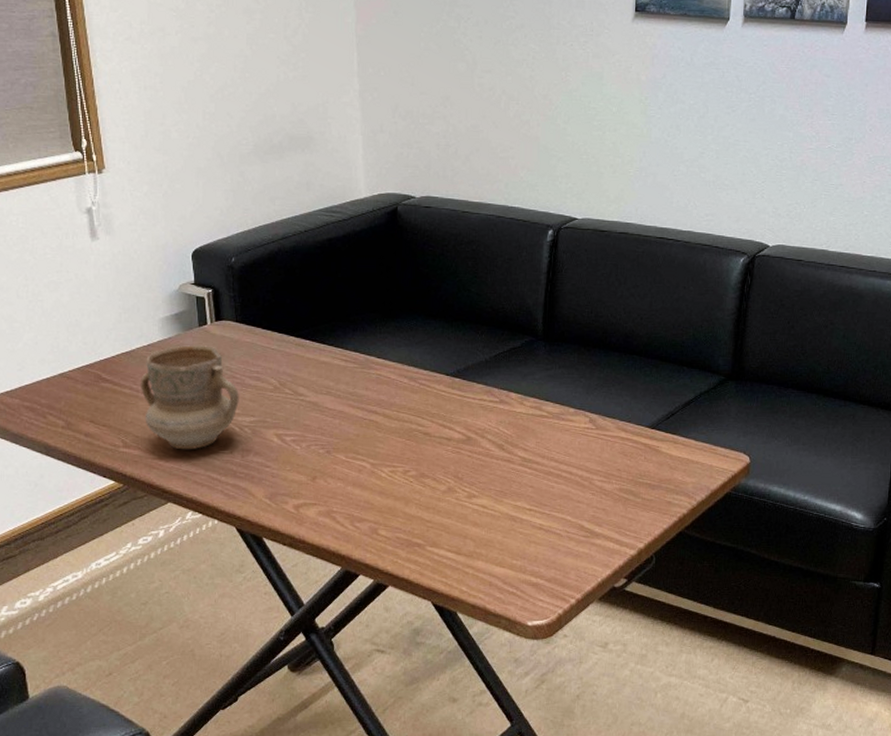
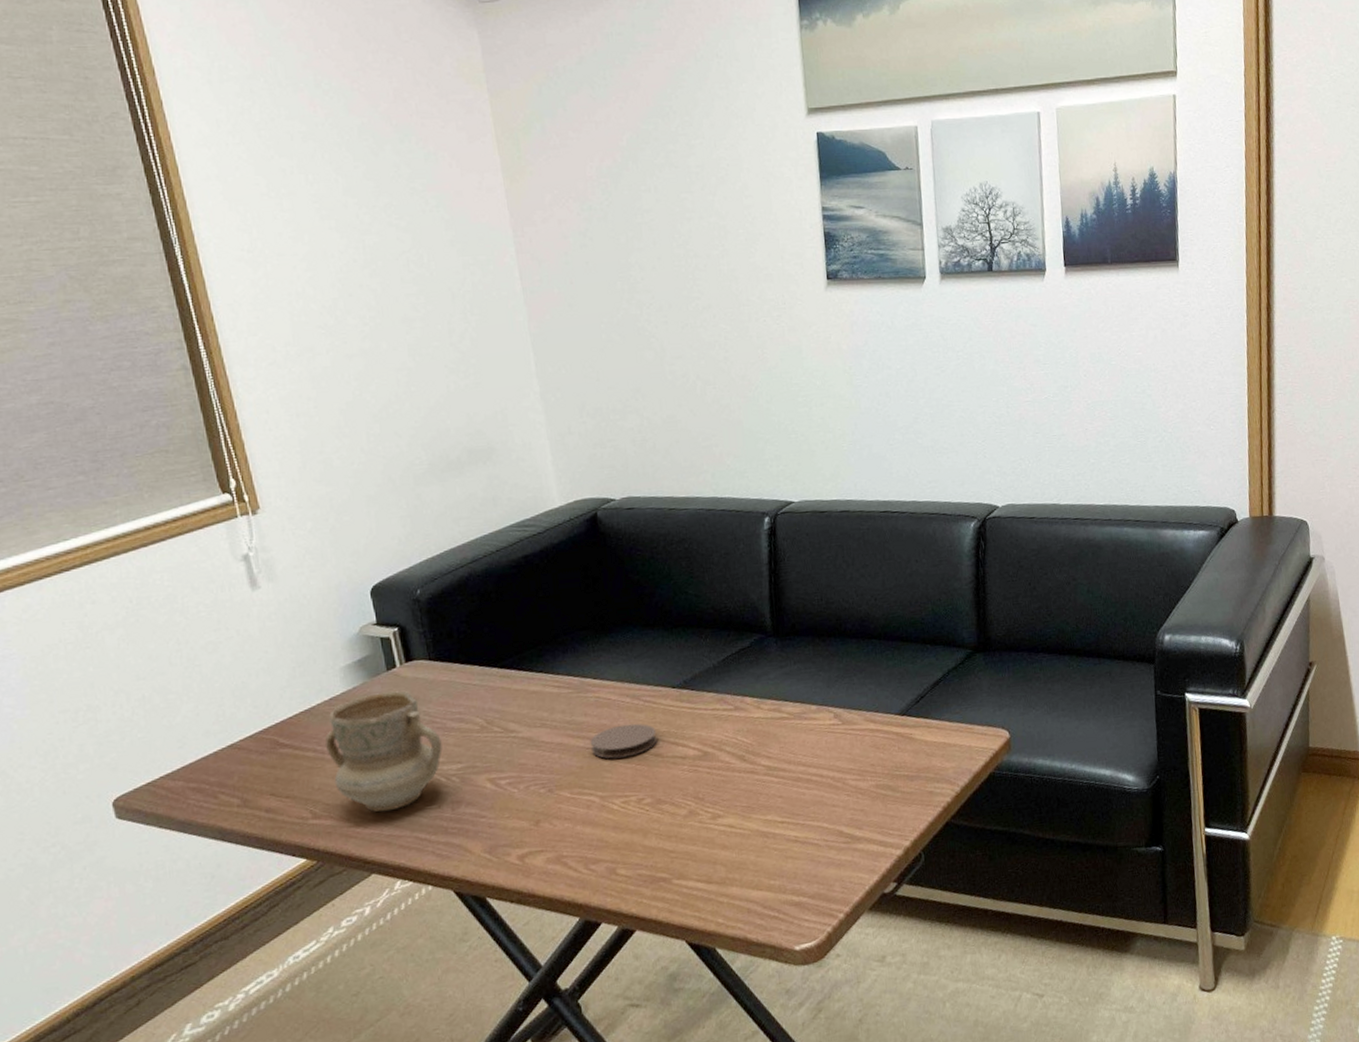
coaster: none [368,402,428,432] -> present [590,723,658,759]

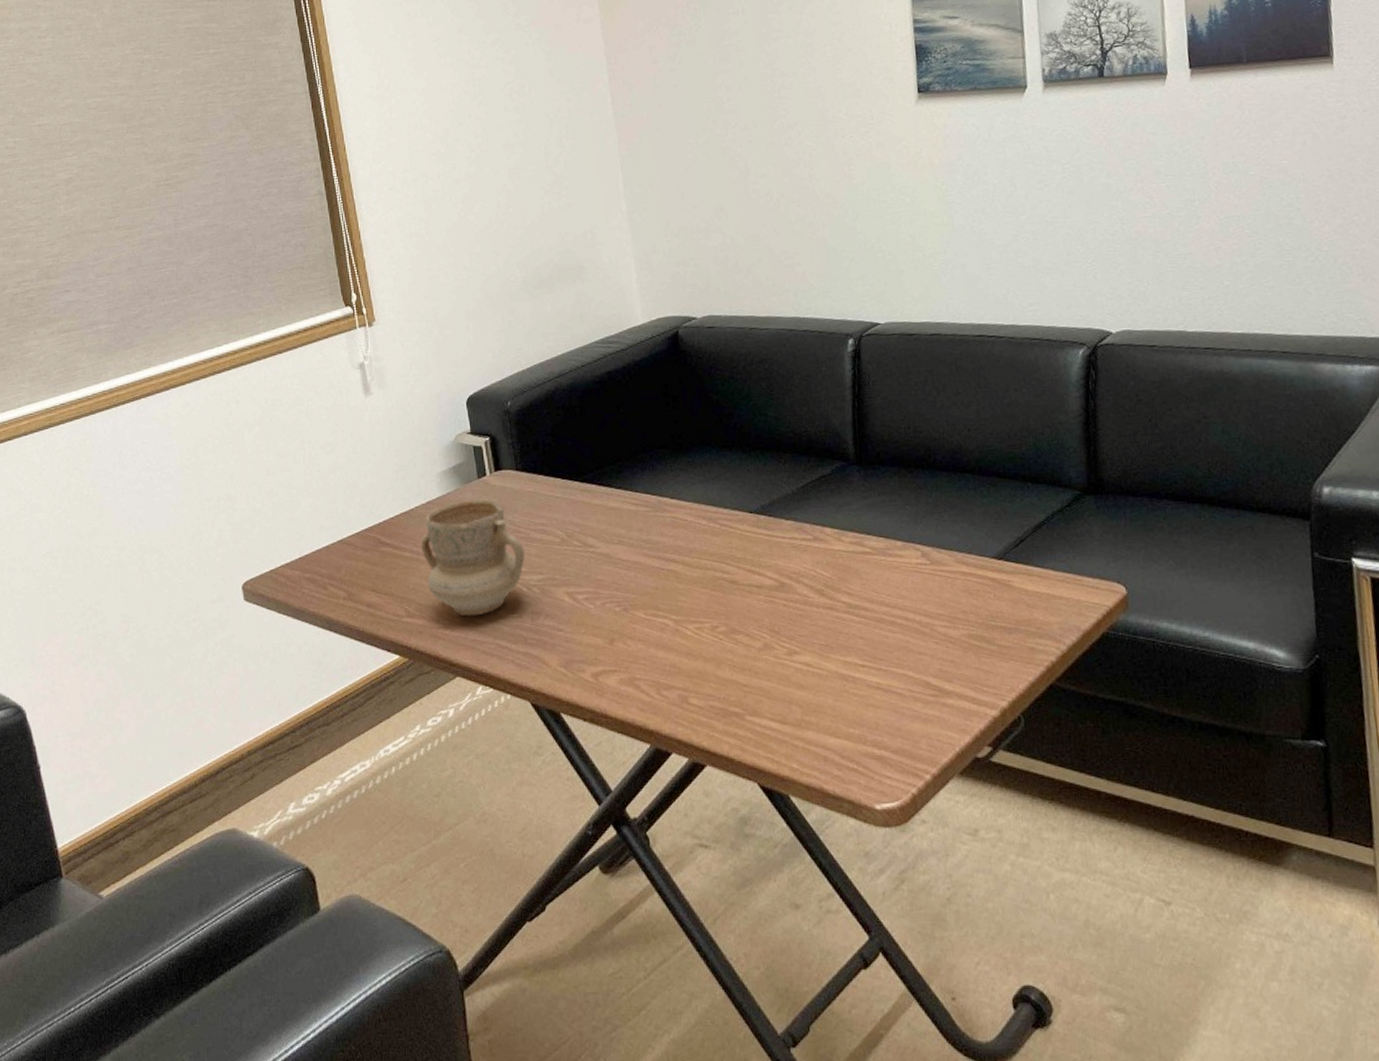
coaster: present [590,723,658,759] -> none [665,547,733,582]

